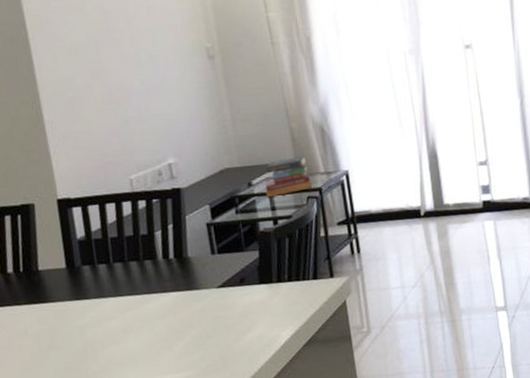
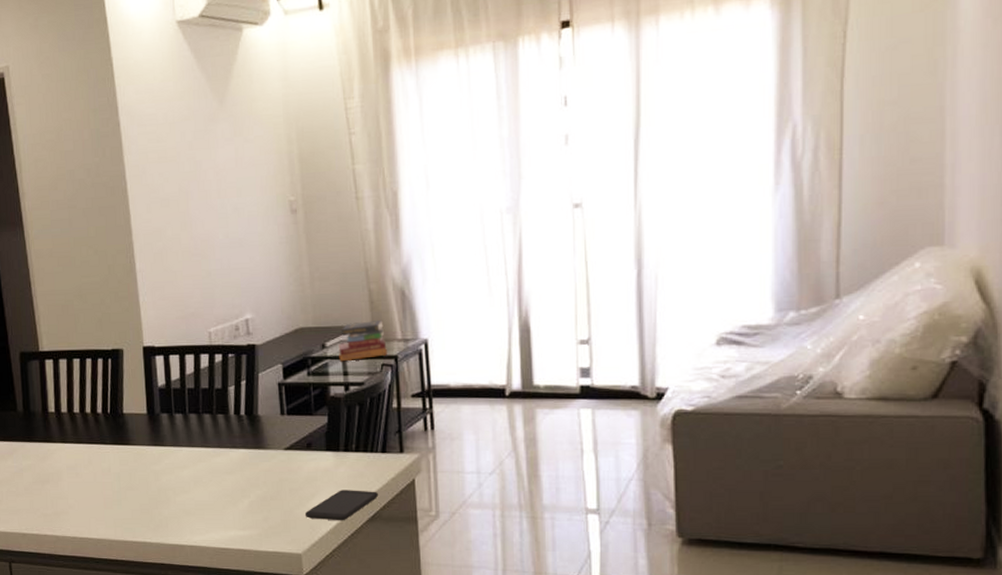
mobile phone: none [242,316,313,352] -> present [304,490,378,521]

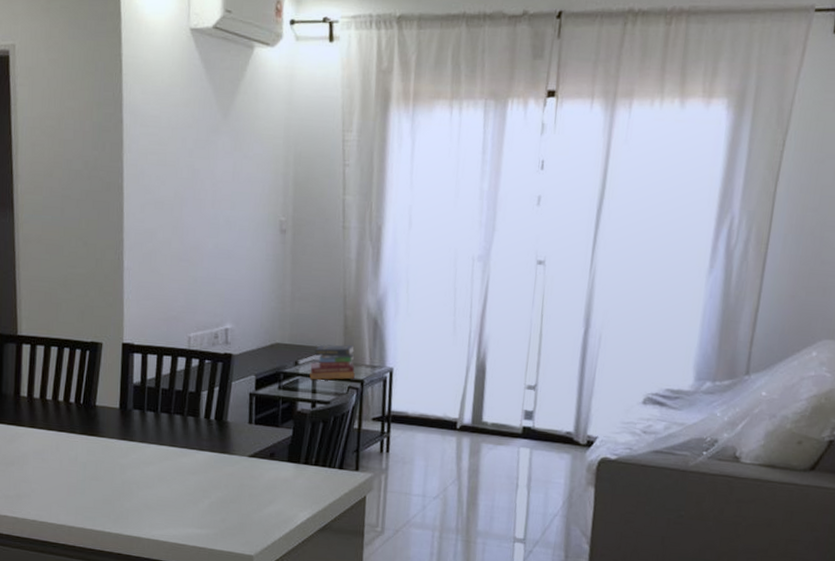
mobile phone: present [304,490,378,521] -> none [260,499,331,529]

